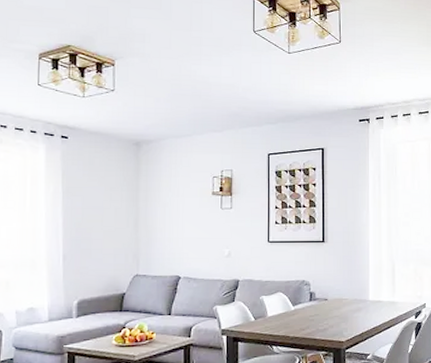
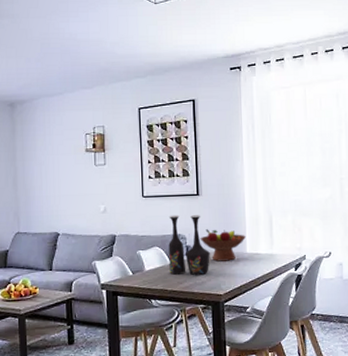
vase: none [292,261,333,323] -> present [168,215,210,276]
fruit bowl: none [324,276,369,308] -> present [200,229,246,262]

